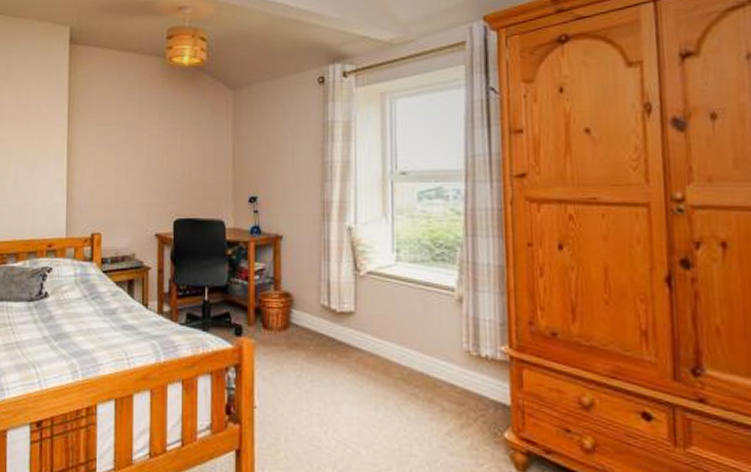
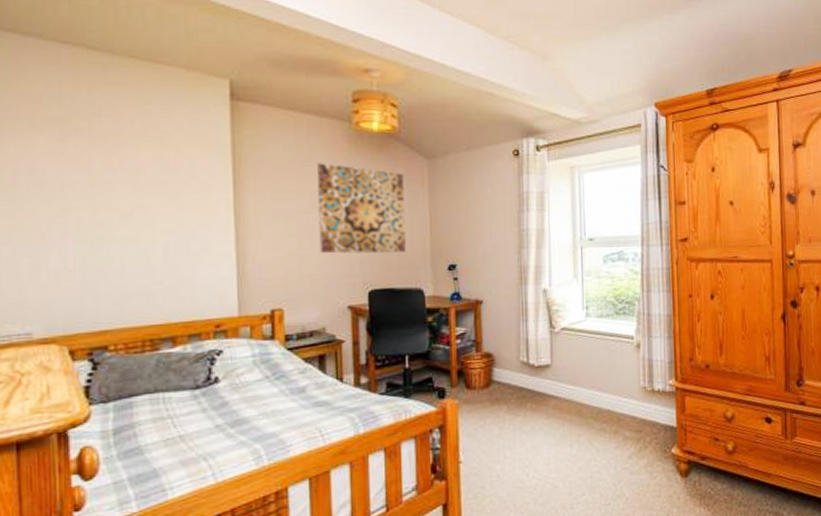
wall art: none [133,97,211,184] -> present [317,163,406,254]

